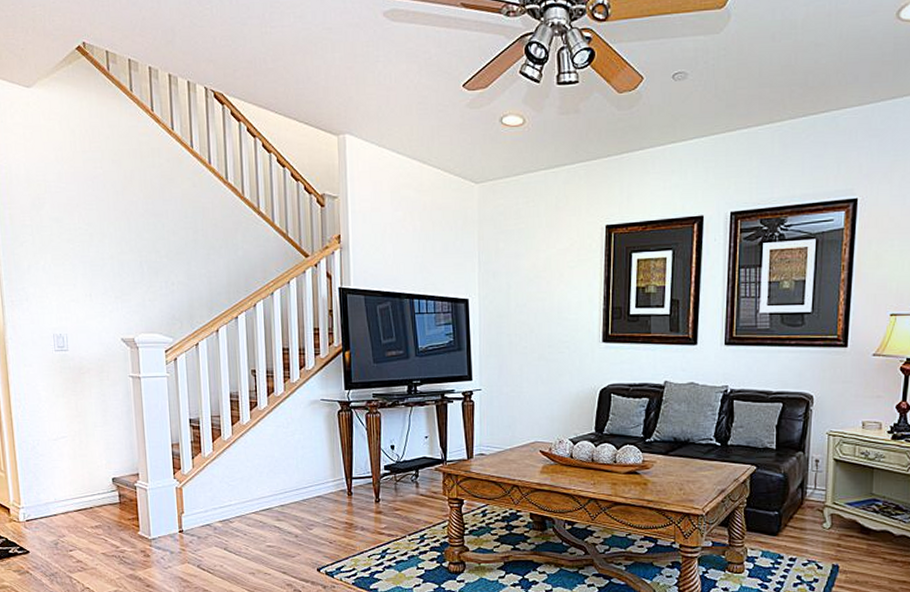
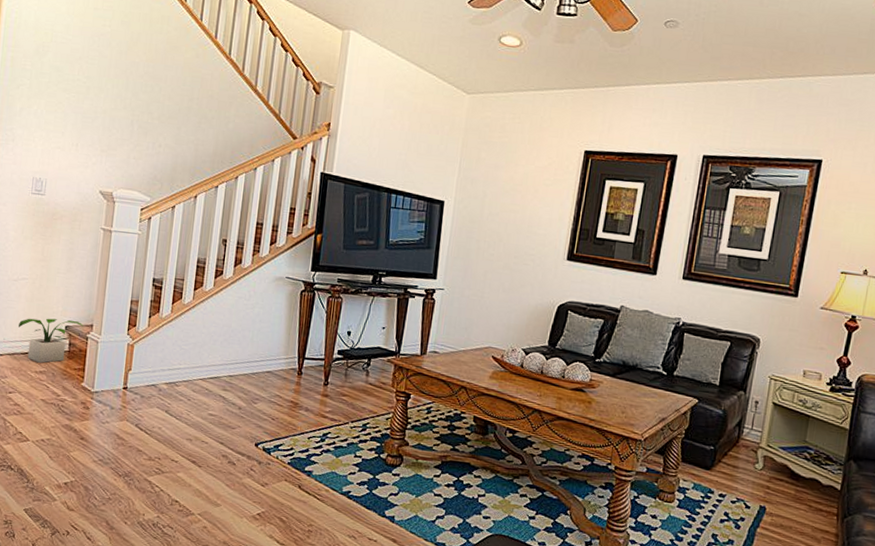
potted plant: none [66,472,129,518] -> present [19,318,83,363]

